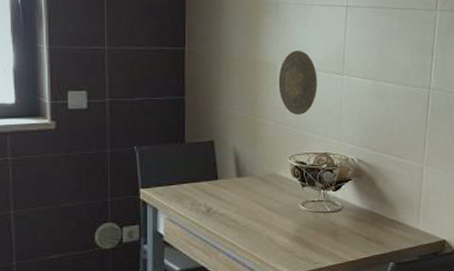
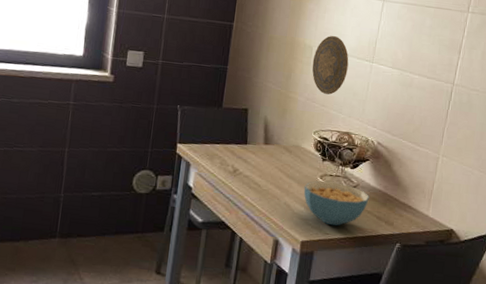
cereal bowl: none [286,208,356,254] -> present [303,180,369,226]

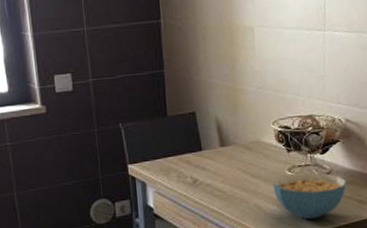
decorative plate: present [312,35,349,95] -> none [256,9,298,78]

